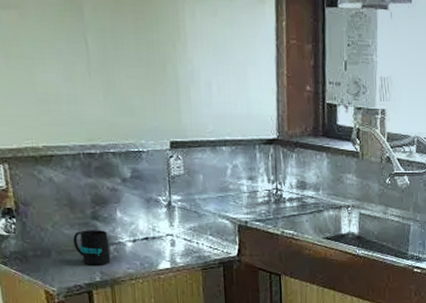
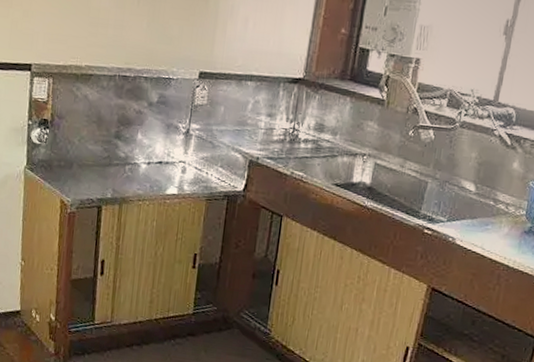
mug: present [72,230,110,265] -> none [94,147,126,183]

